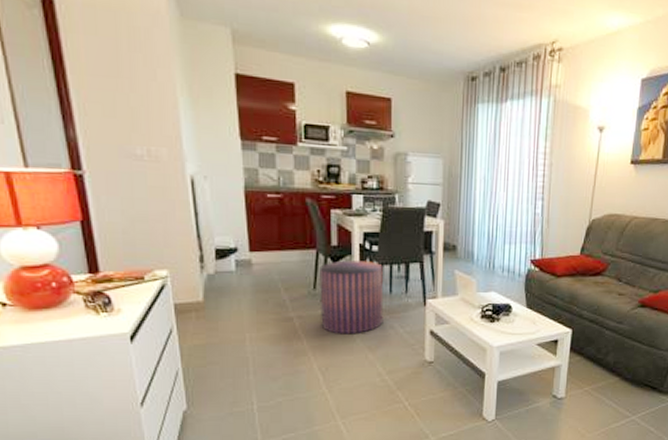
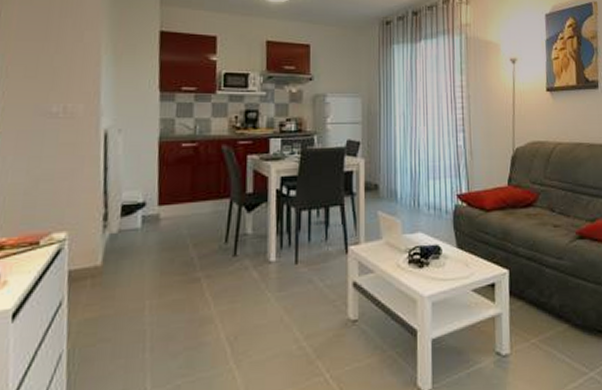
pouf: present [318,259,384,335] -> none [231,206,302,294]

